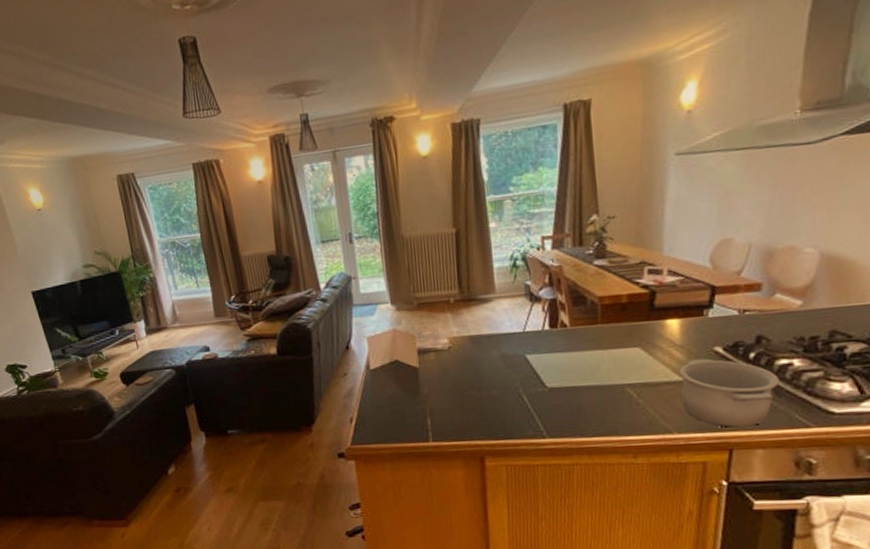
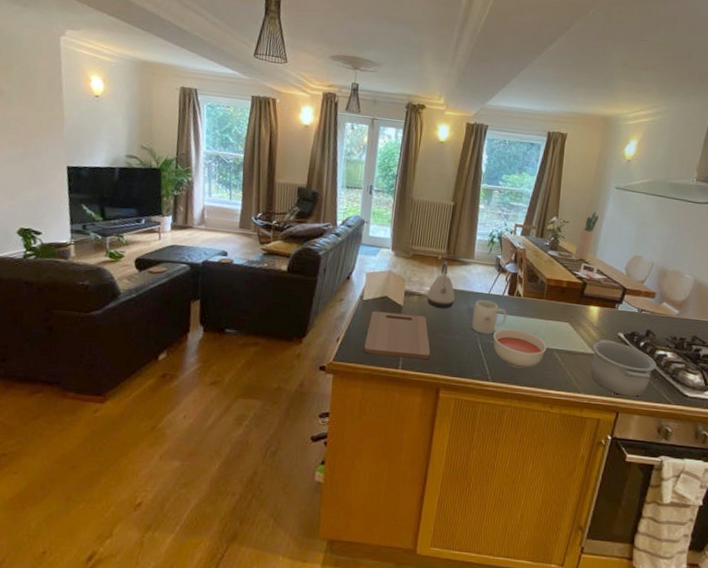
cutting board: none [382,374,465,431] -> present [364,310,431,360]
kettle: none [444,303,482,362] -> present [426,261,456,309]
mug: none [506,340,554,383] -> present [471,300,507,335]
bowl: none [540,368,615,416] -> present [493,328,547,369]
vase: none [631,193,658,263] -> present [574,211,599,261]

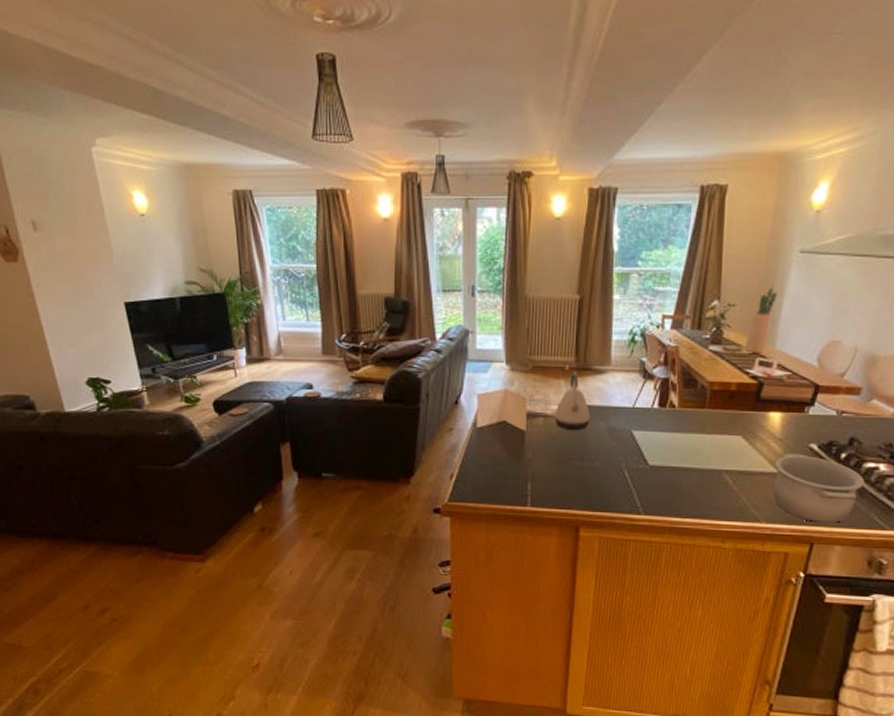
cutting board: present [364,310,431,360] -> none [484,439,565,494]
mug: present [471,300,507,335] -> none [613,416,659,458]
bowl: present [493,328,547,369] -> none [642,448,713,496]

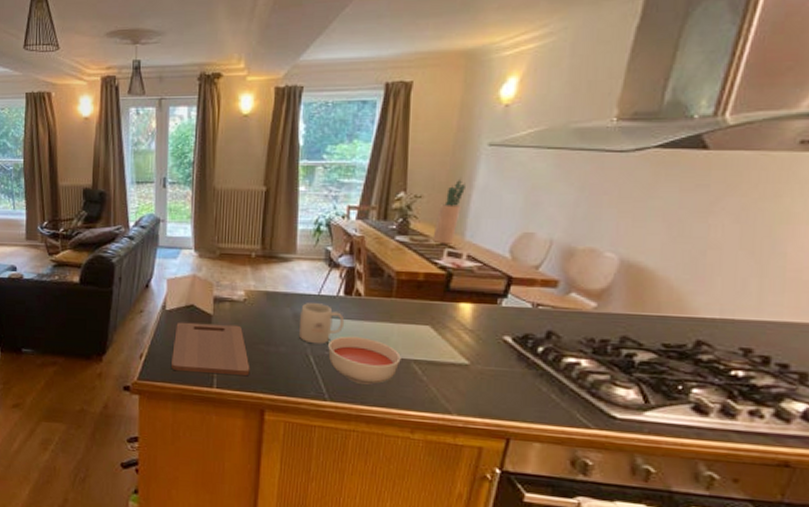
cutting board: none [484,439,565,494] -> present [172,322,250,377]
kettle: present [553,371,591,431] -> none [240,259,277,316]
mug: none [613,416,659,458] -> present [298,303,345,344]
bowl: none [642,448,713,496] -> present [328,336,401,385]
cooking pot: present [773,453,865,524] -> none [465,345,565,420]

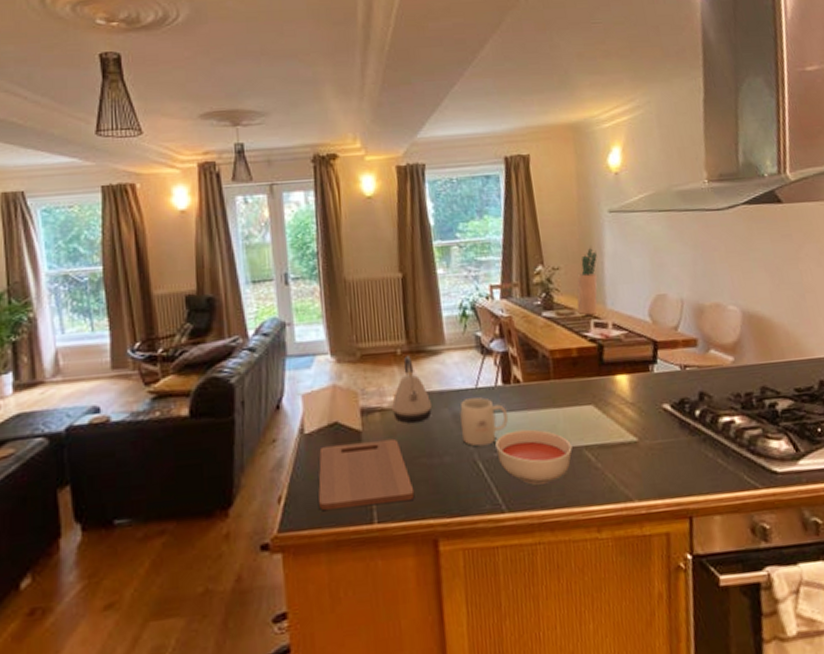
kettle: none [240,259,277,316] -> present [391,355,433,424]

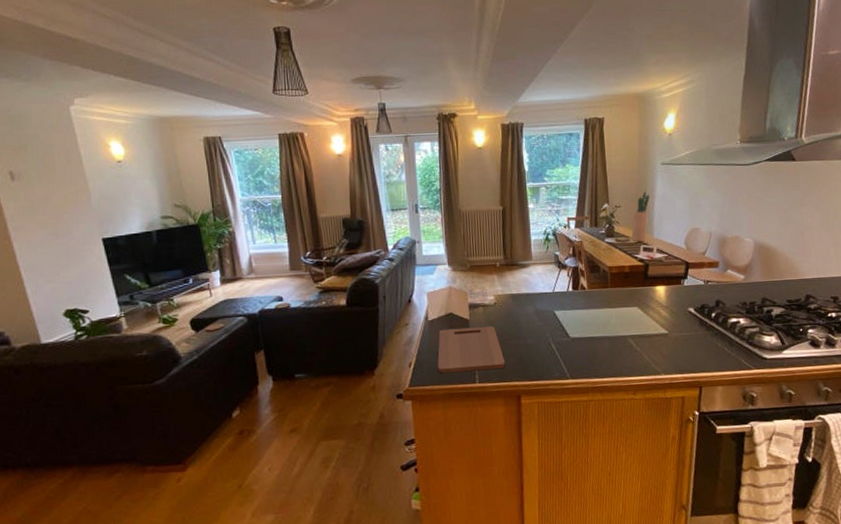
kettle: present [391,355,433,424] -> none [491,267,521,316]
mug: present [459,397,509,447] -> none [540,299,576,334]
bowl: present [495,429,573,485] -> none [565,322,620,361]

